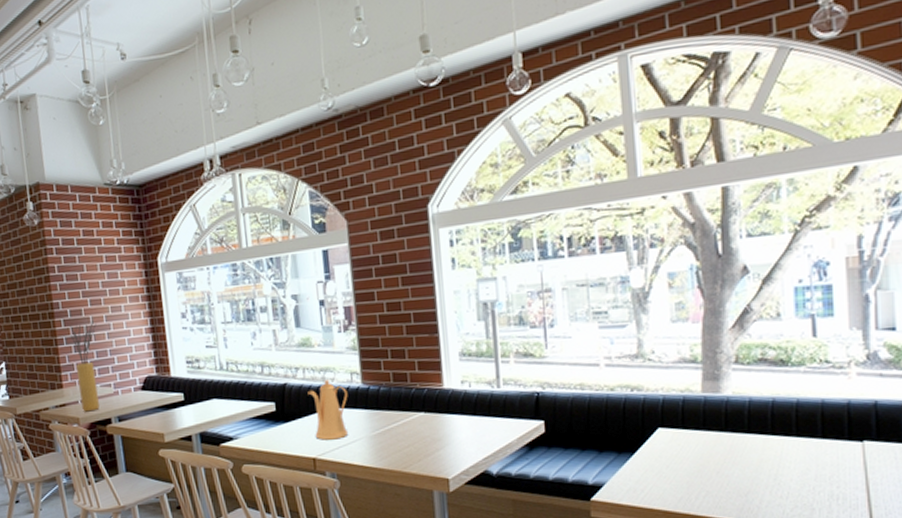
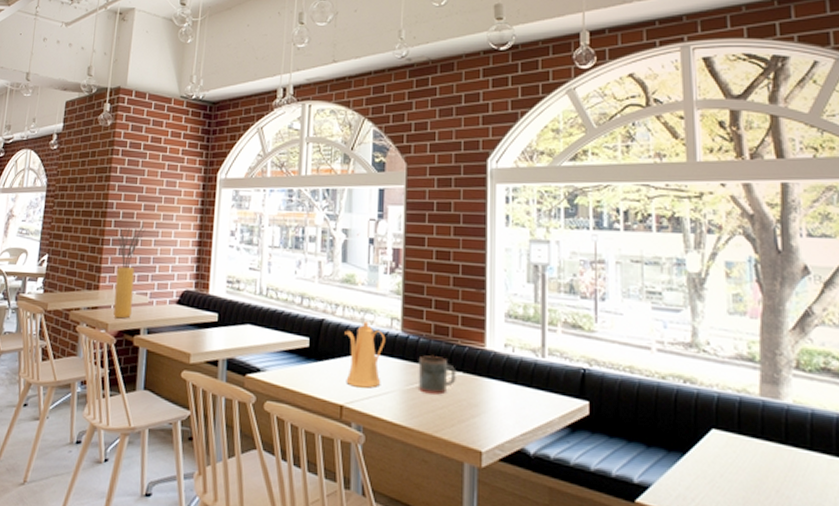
mug: none [381,401,419,436] -> present [418,355,456,395]

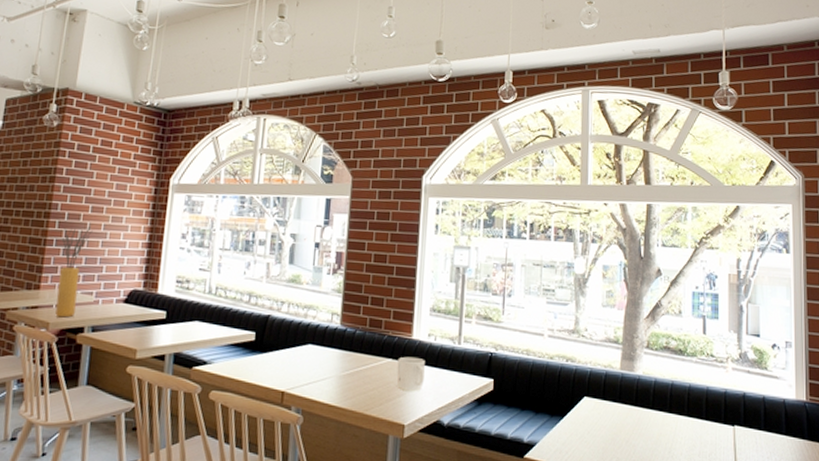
coffee pot: present [344,322,386,389] -> none [288,317,326,376]
mug: present [418,355,456,395] -> none [352,345,387,379]
mug: none [469,370,502,413] -> present [396,356,425,392]

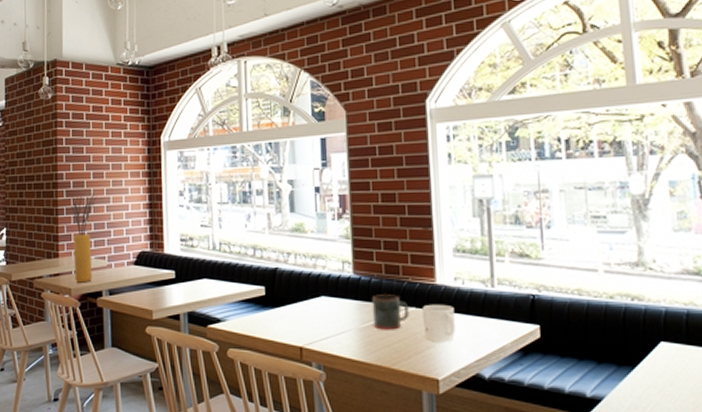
mug: none [352,345,387,379] -> present [371,294,410,330]

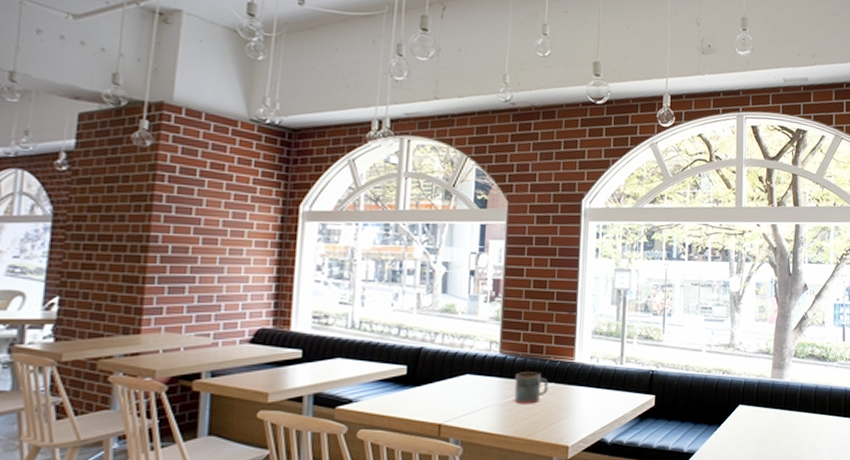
vase: present [70,192,97,283] -> none [163,260,205,364]
mug: present [422,304,456,343] -> none [559,379,588,414]

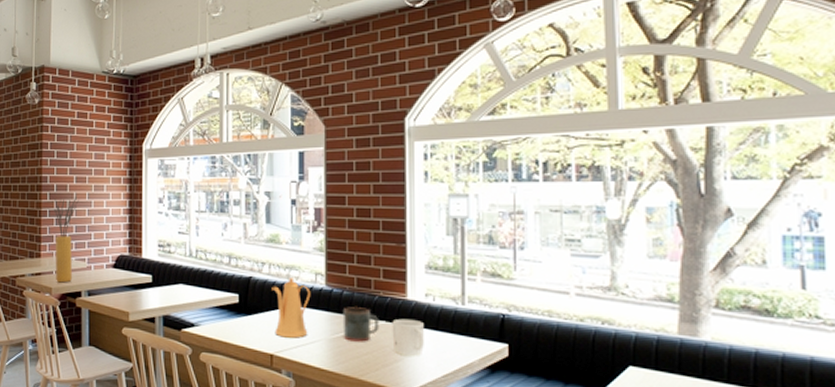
vase: none [163,260,205,364] -> present [53,196,79,283]
coffee pot: none [444,347,485,406] -> present [271,278,311,338]
mug: none [559,379,588,414] -> present [392,318,424,357]

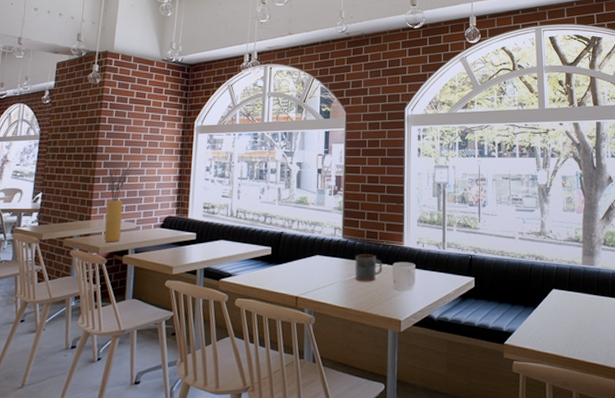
coffee pot: present [271,278,311,338] -> none [299,232,331,282]

